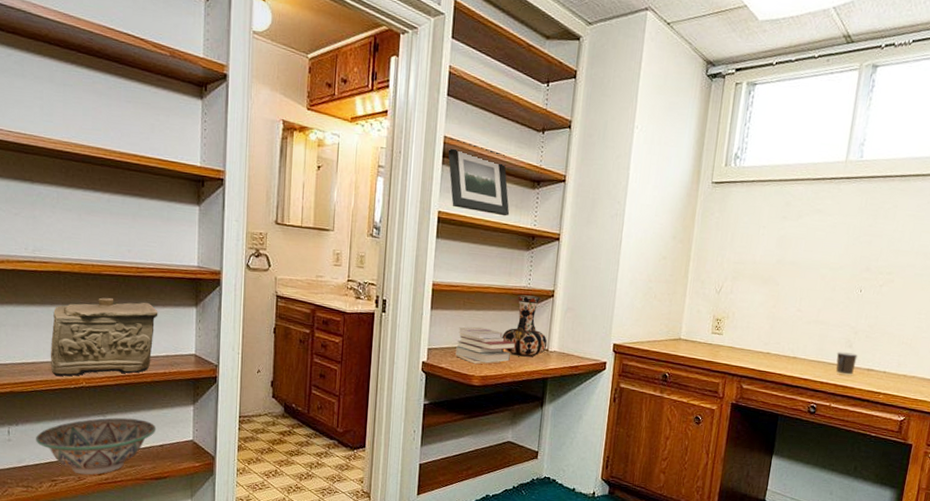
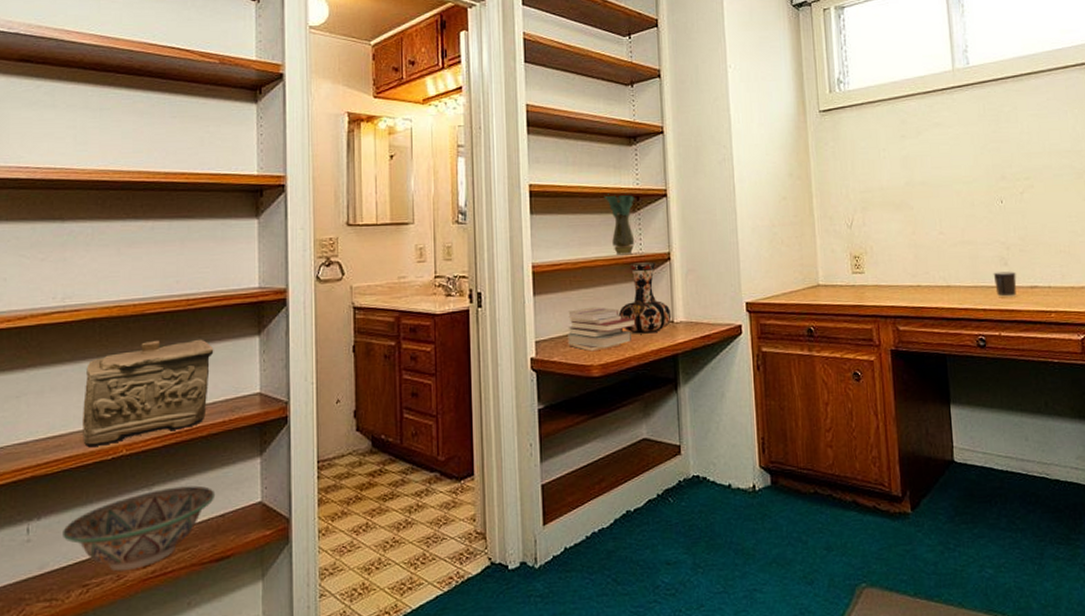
picture frame: present [448,138,510,216] -> none [532,105,608,180]
vase: none [503,230,530,287] -> present [604,193,635,256]

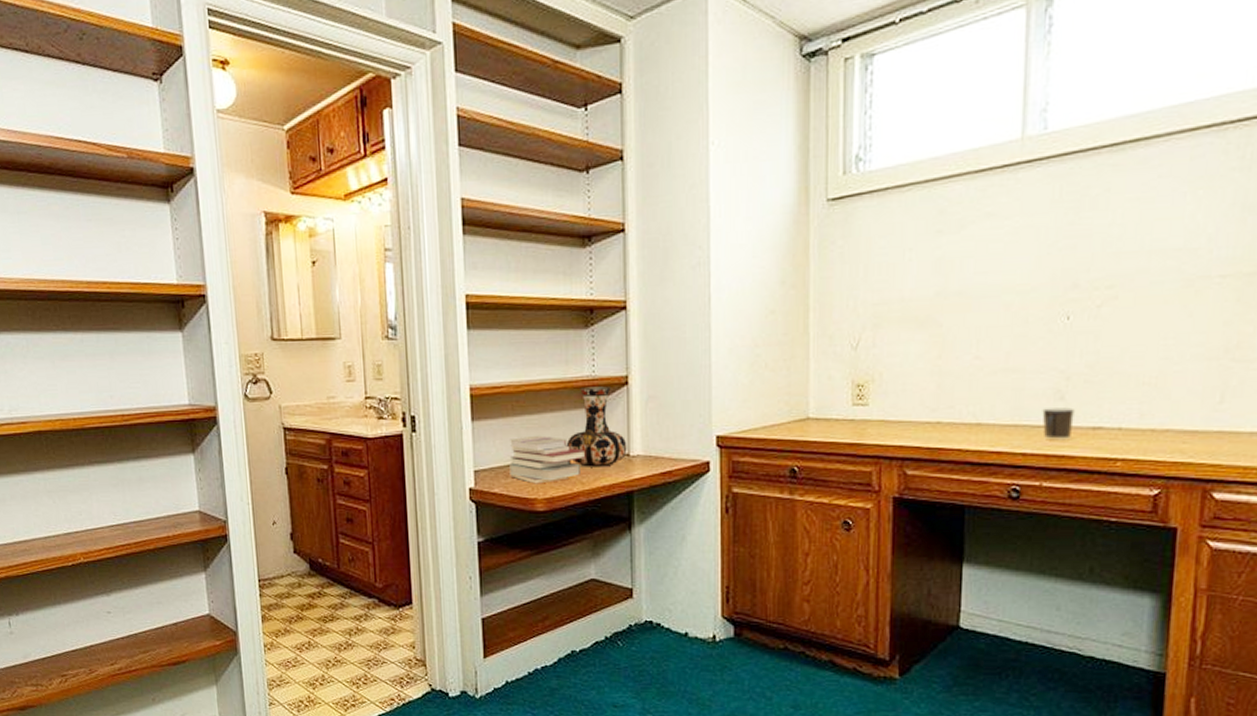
decorative bowl: present [61,485,216,572] -> none [38,595,167,666]
decorative box: present [82,339,214,448] -> none [39,454,153,554]
vase: present [604,193,635,256] -> none [551,304,587,378]

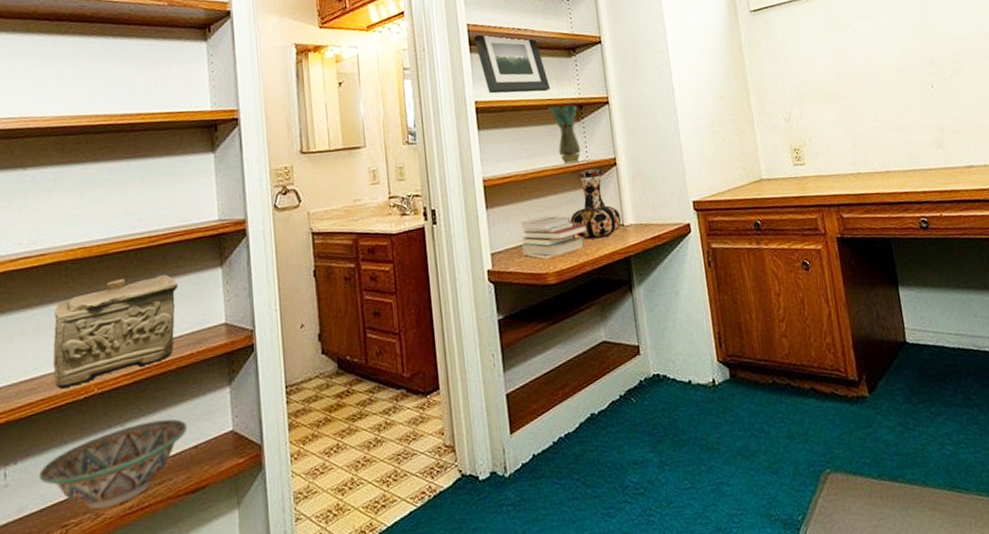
decorative bowl: none [38,595,167,666] -> present [38,418,188,510]
decorative box: none [39,454,153,554] -> present [52,274,179,389]
picture frame: none [468,199,557,289] -> present [473,24,551,94]
vase: none [551,304,587,378] -> present [548,102,581,164]
mug: present [1042,407,1075,441] -> none [930,152,954,180]

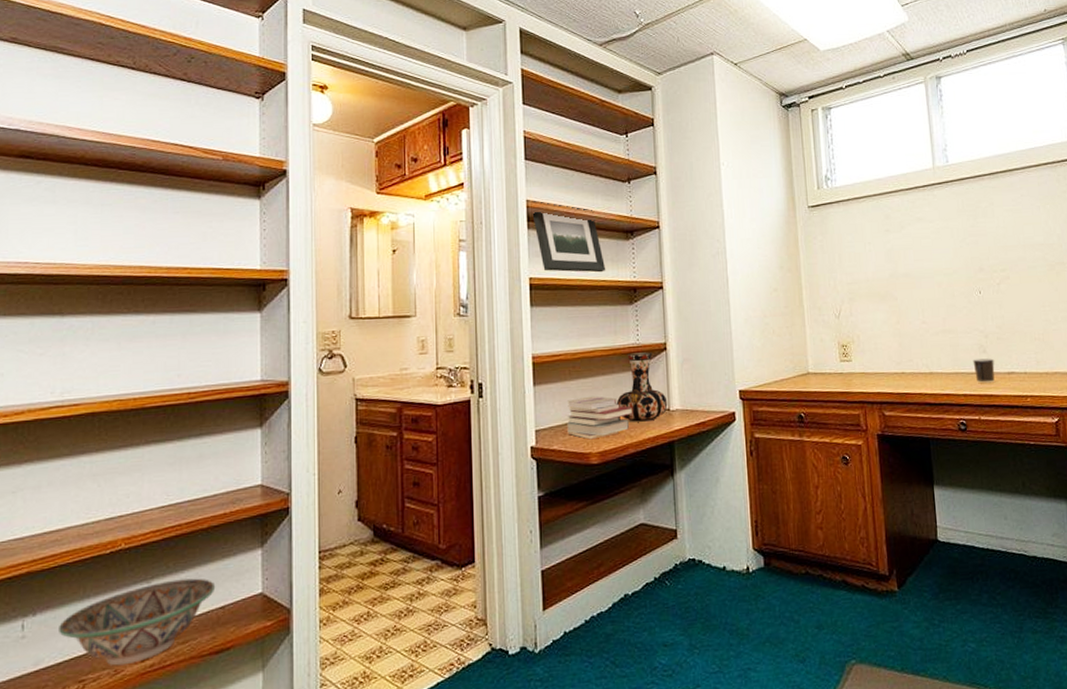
decorative box: present [52,274,179,389] -> none [79,432,215,542]
vase: present [548,102,581,164] -> none [602,285,632,346]
mug: none [930,152,954,180] -> present [973,358,995,384]

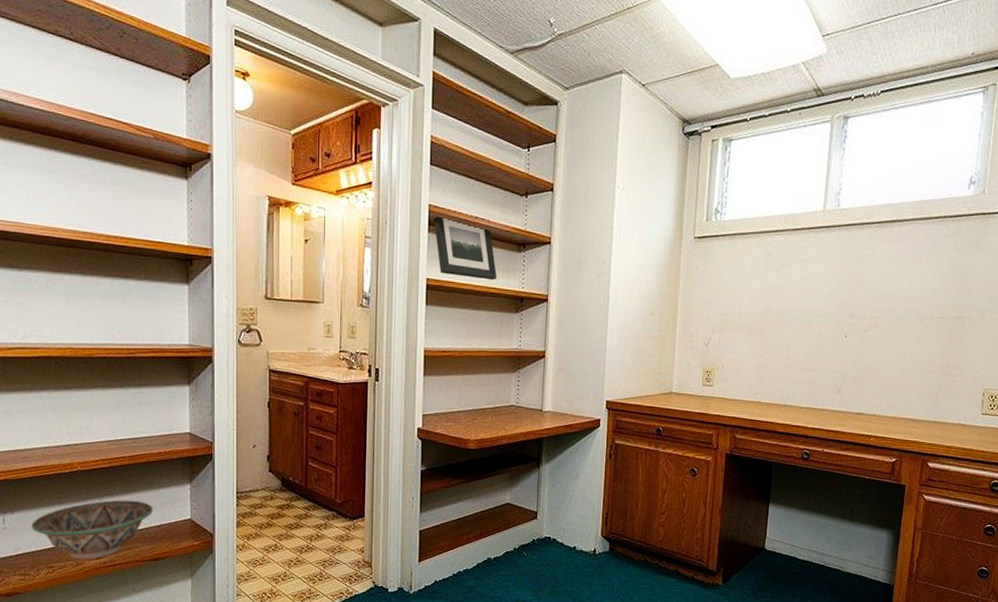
books: present [566,396,635,440] -> none [449,390,511,428]
decorative vase: present [616,352,668,422] -> none [495,356,541,418]
mug: present [973,358,995,384] -> none [826,397,847,421]

